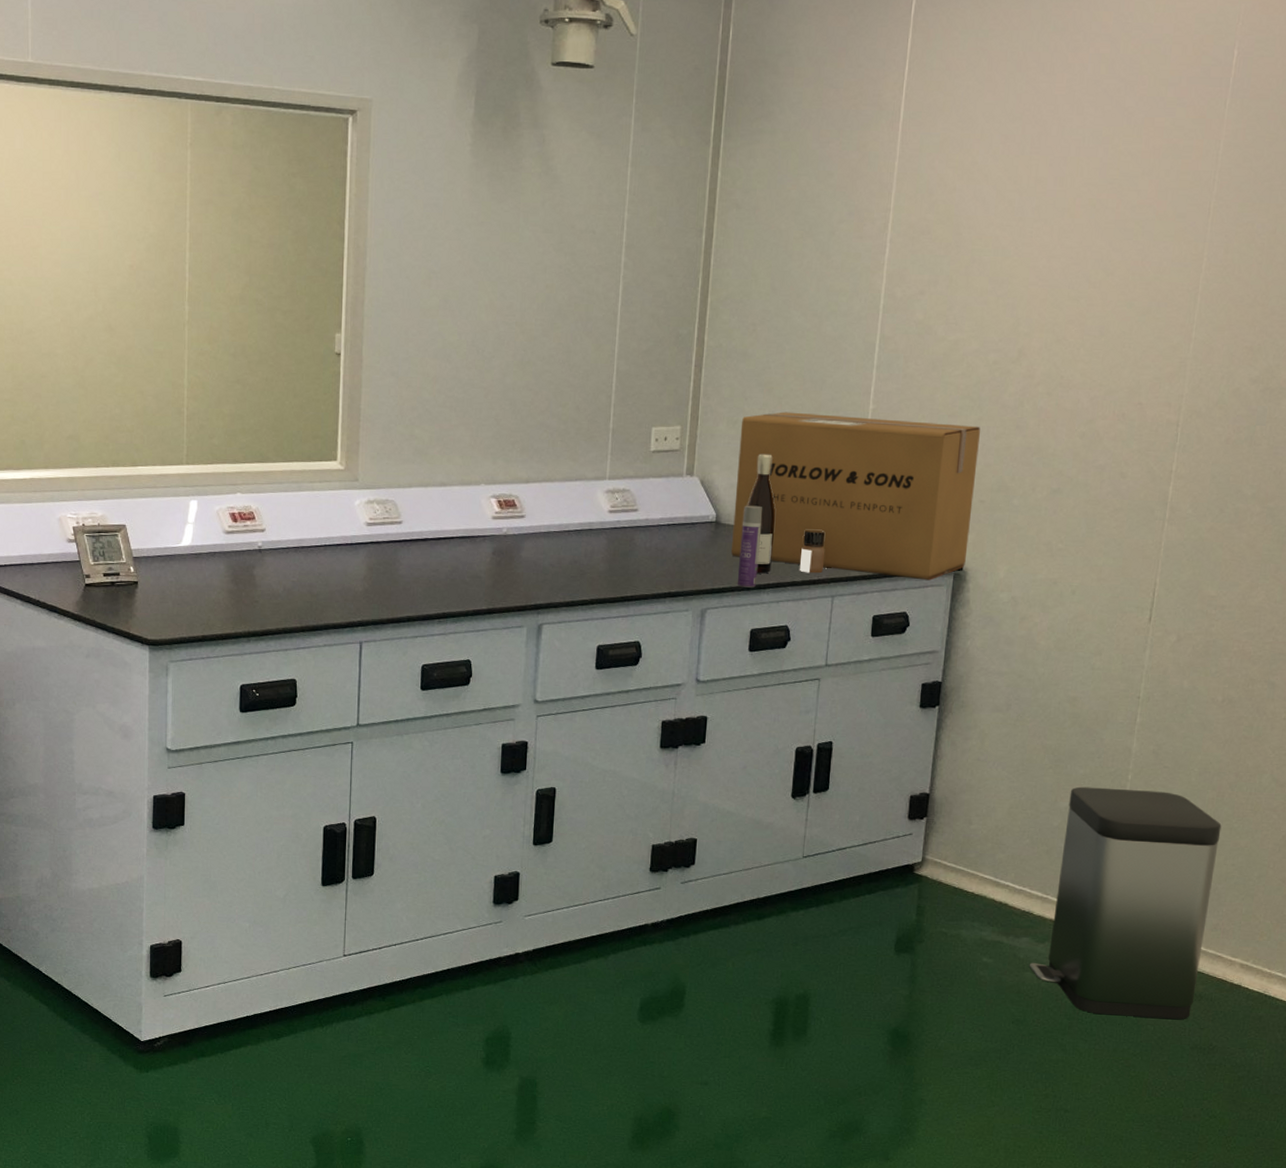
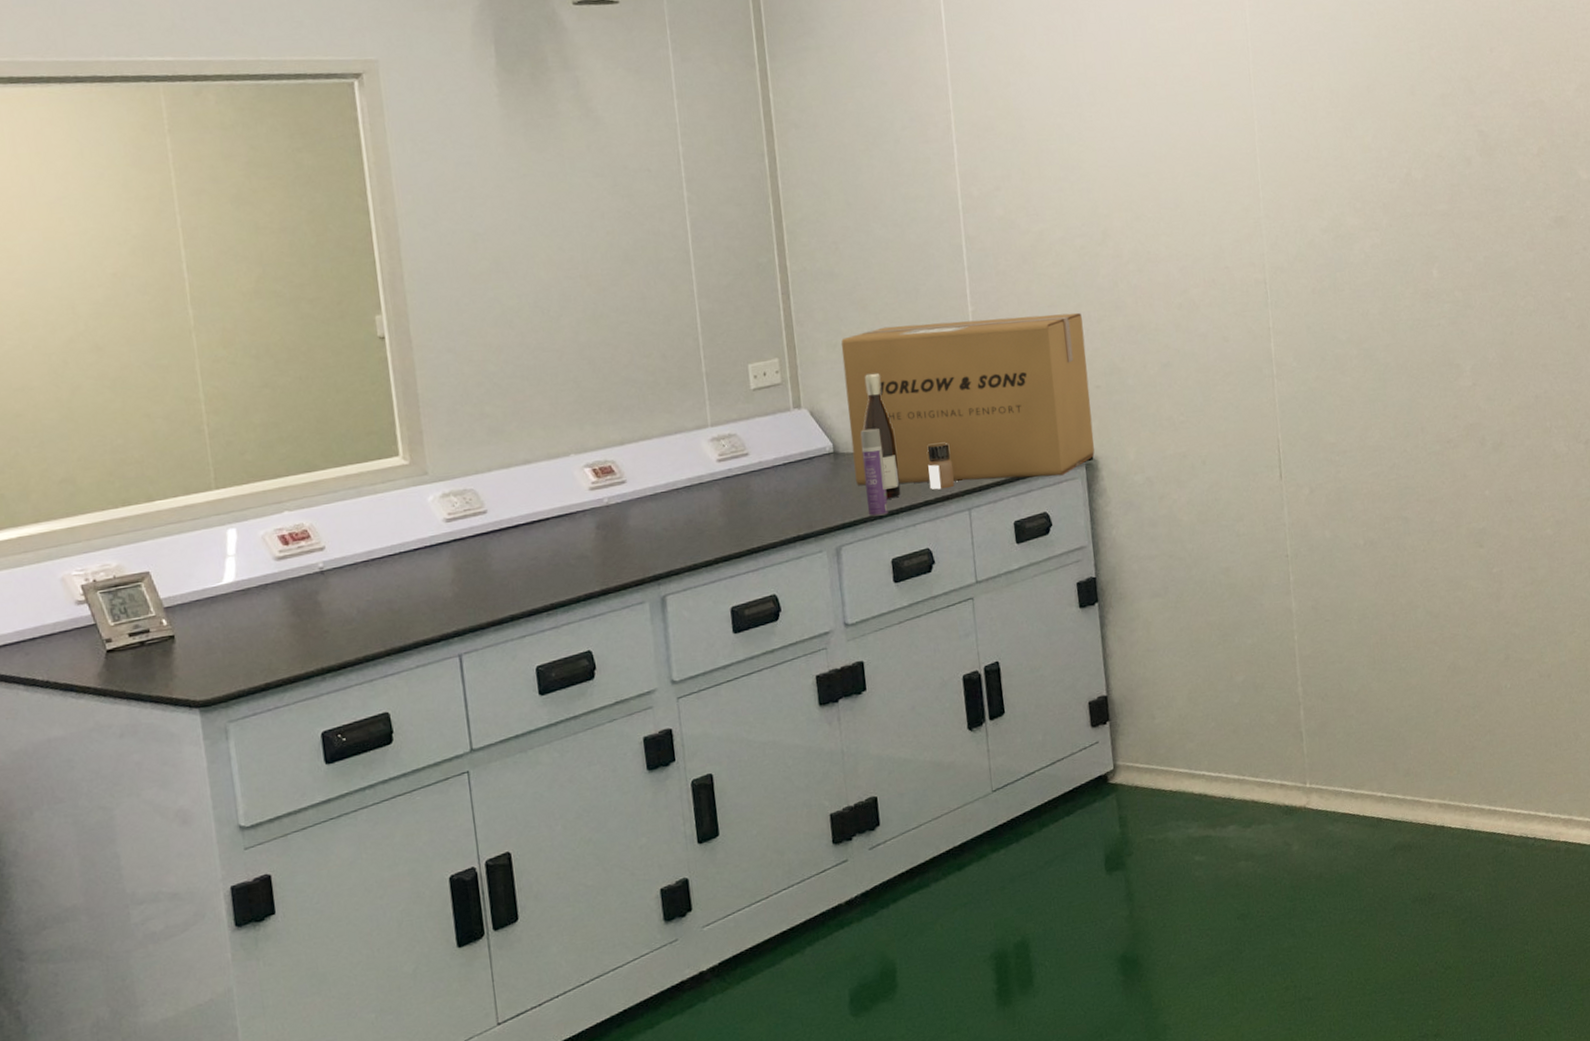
pedal bin: present [1029,786,1222,1020] -> none [1241,645,1405,890]

